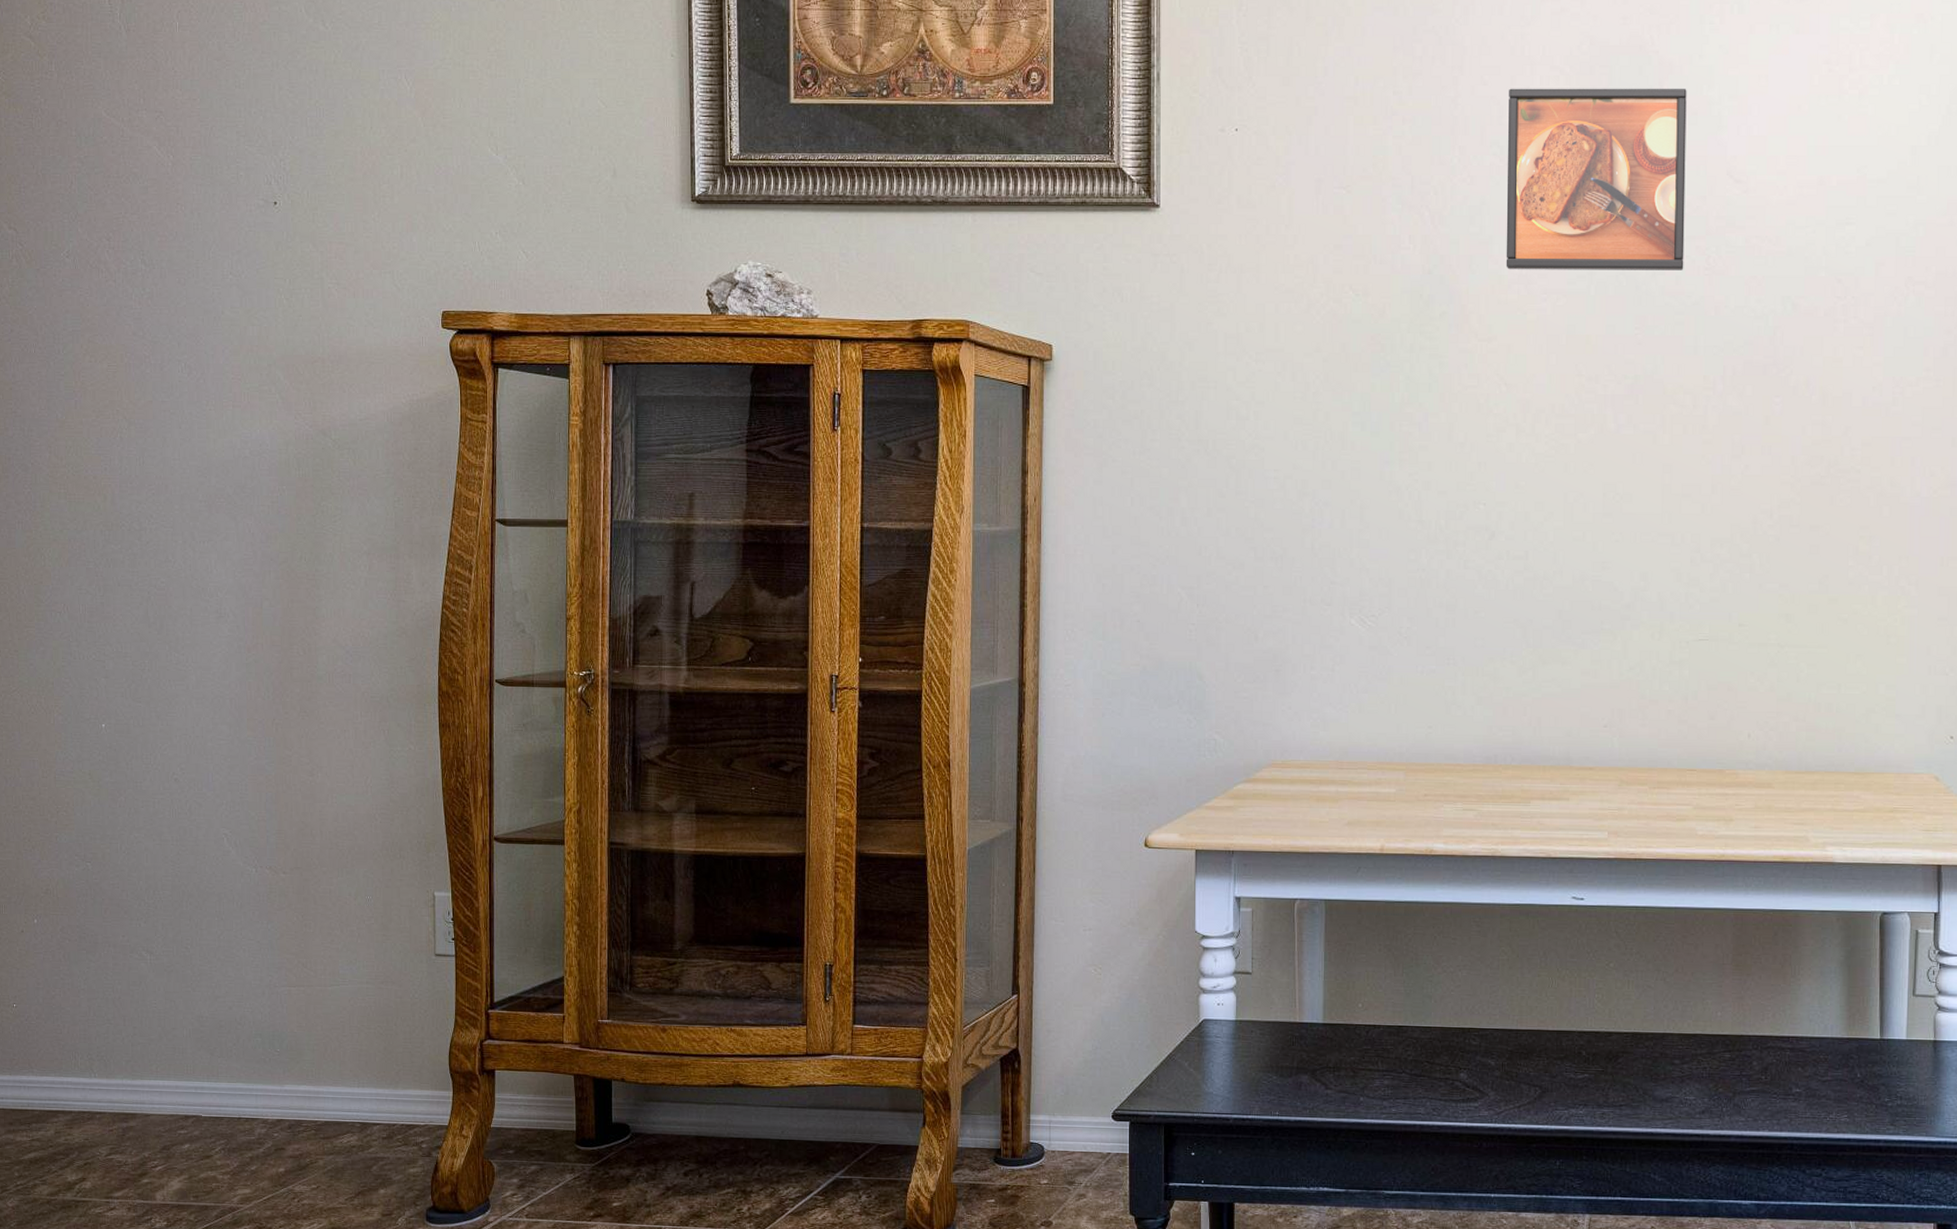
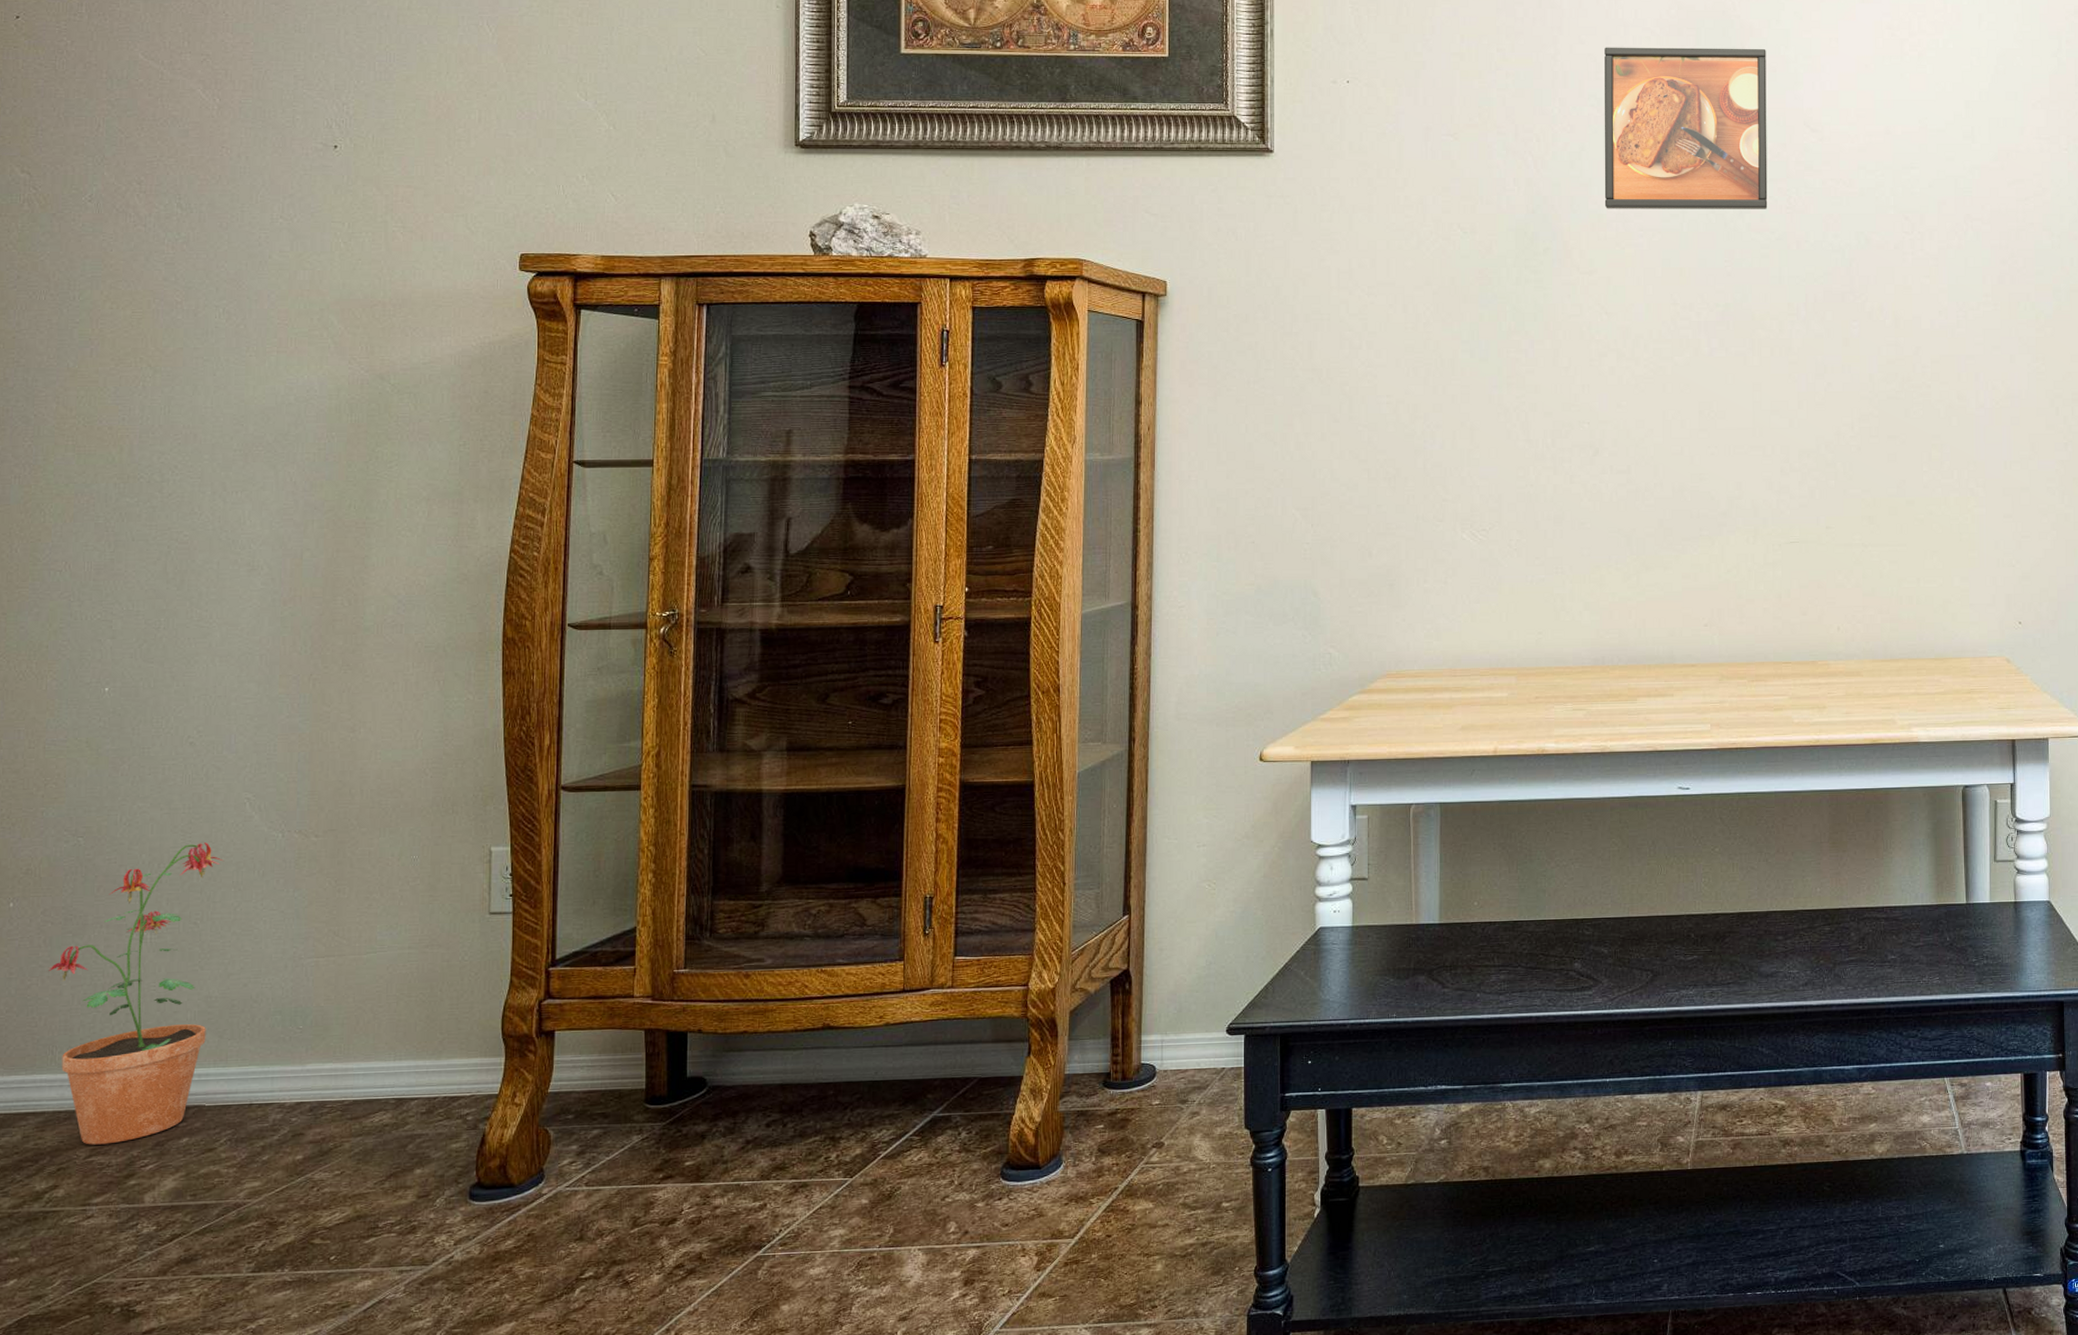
potted plant: none [68,873,207,1145] -> present [48,843,224,1145]

